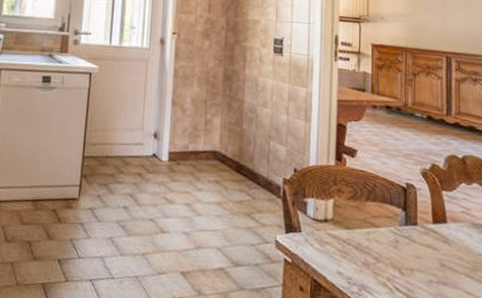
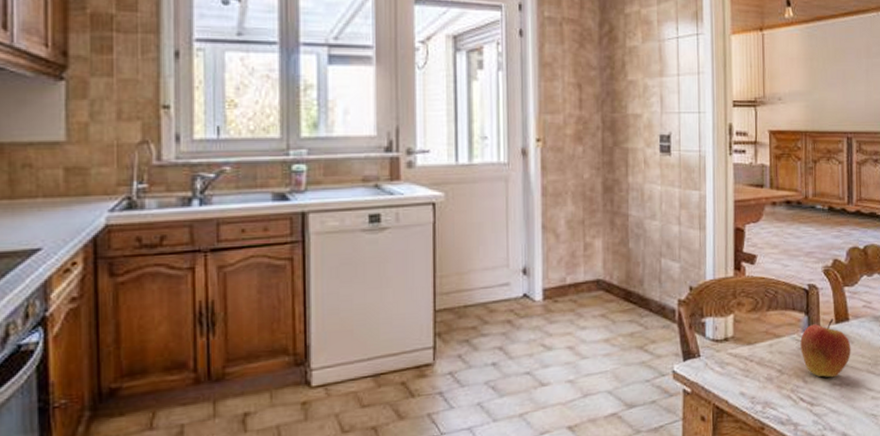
apple: none [397,218,449,275] -> present [800,318,851,378]

